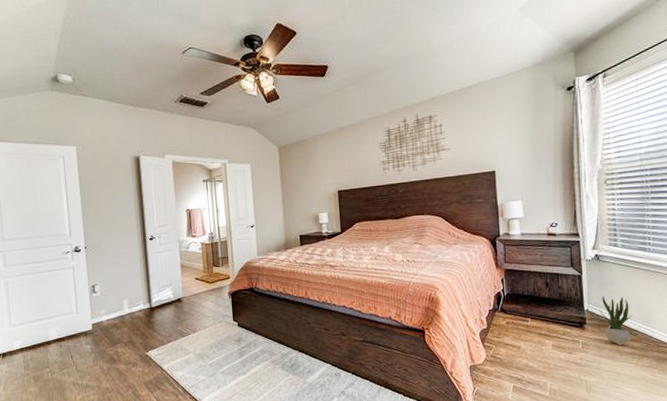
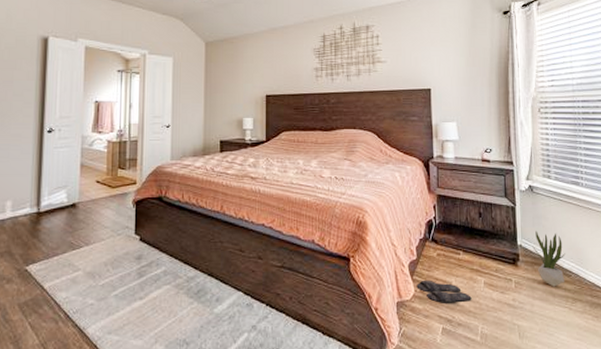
slippers: none [488,345,540,365] -> present [416,279,472,303]

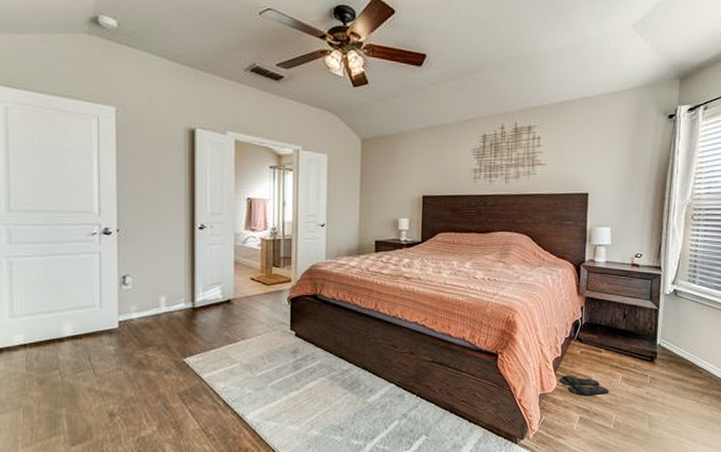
potted plant: present [532,230,565,287] -> none [670,331,700,382]

